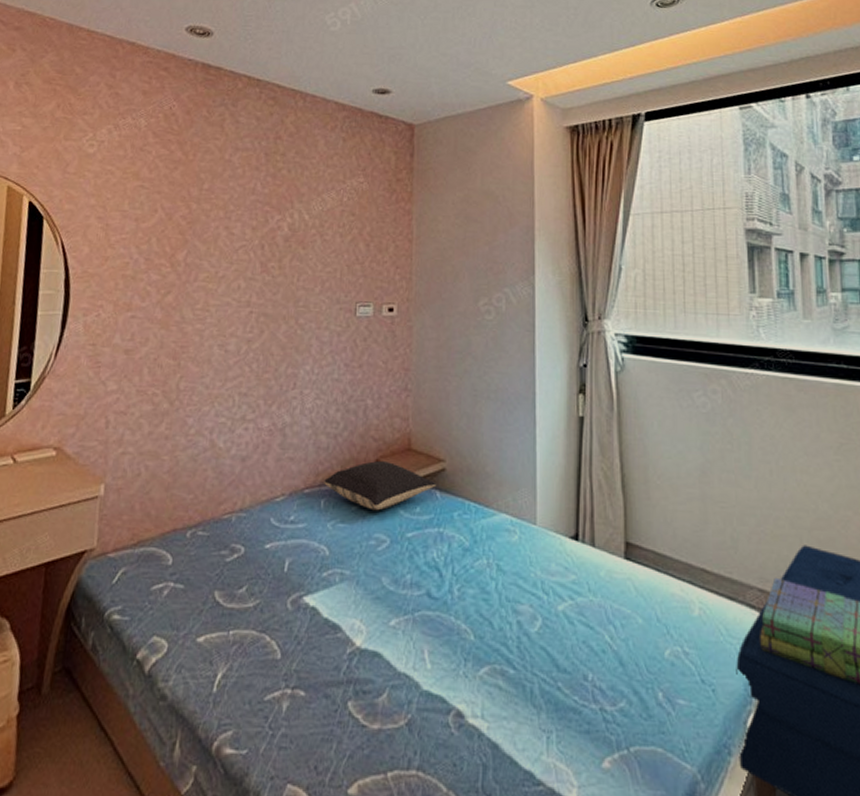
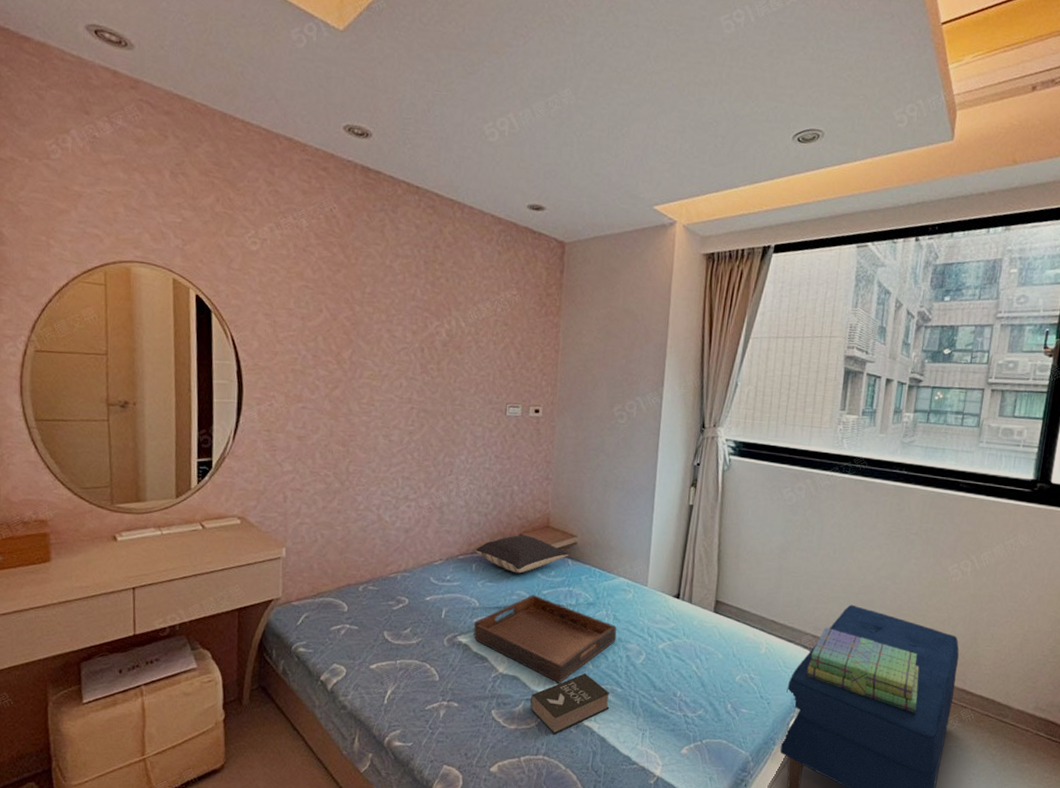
serving tray: none [323,539,503,662] -> present [473,595,617,683]
book: none [397,647,501,739] -> present [530,673,610,735]

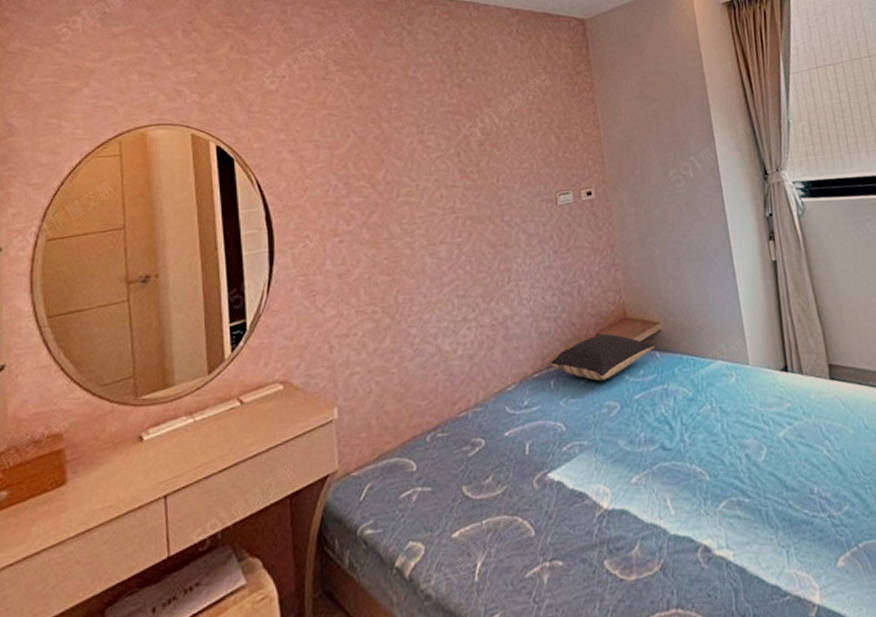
serving tray: present [473,595,617,683] -> none [564,402,730,508]
book: present [530,673,610,735] -> none [646,488,741,577]

